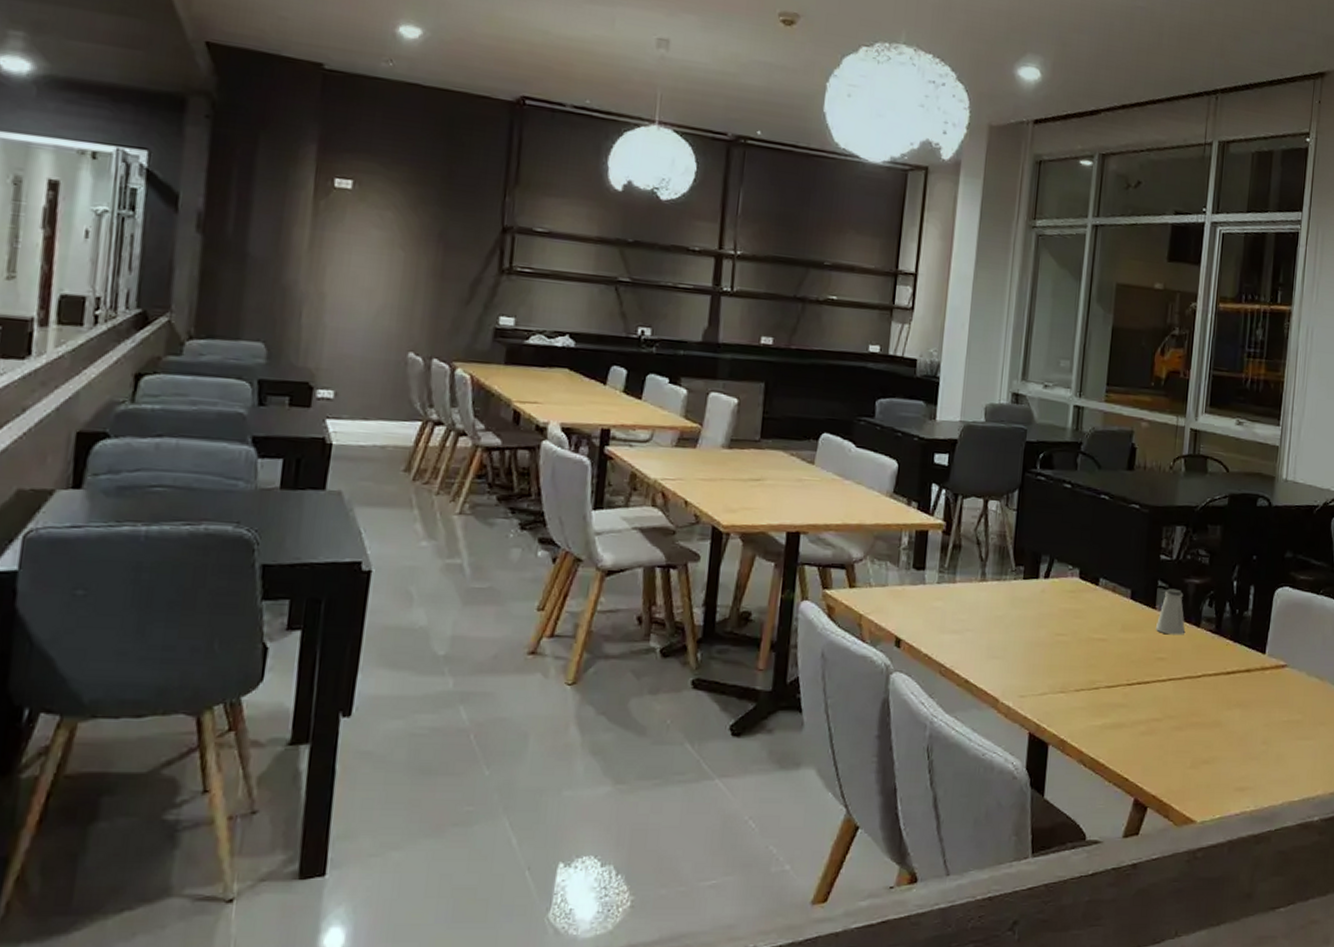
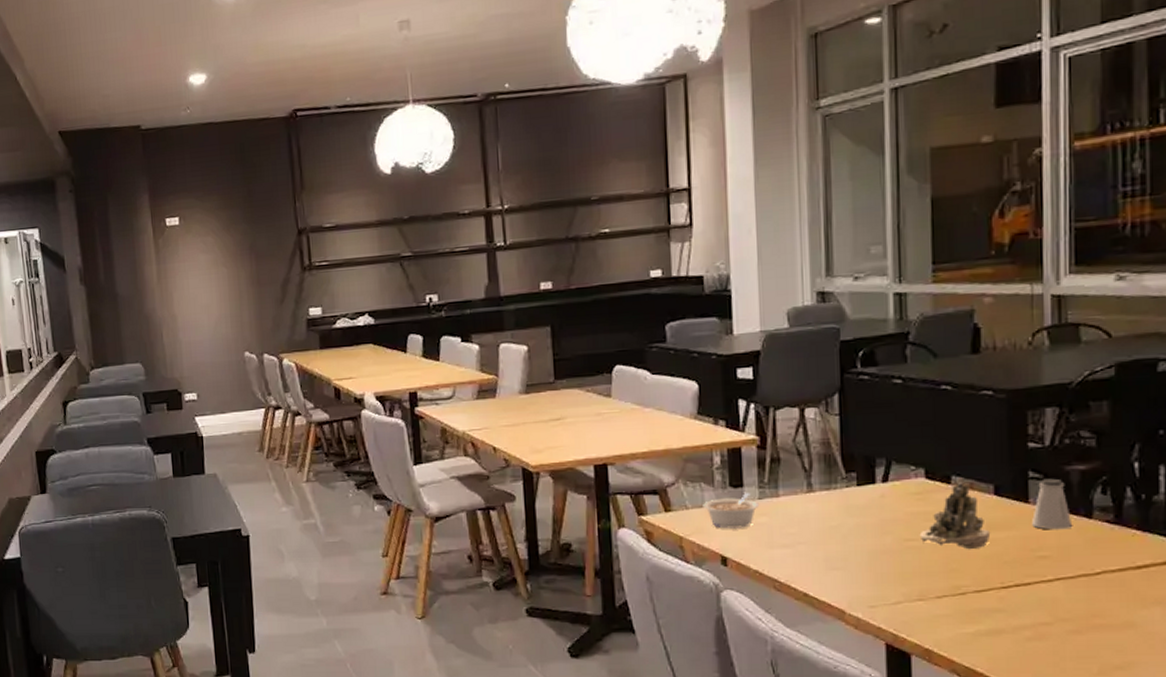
legume: none [886,576,937,611] -> present [703,493,759,529]
succulent planter: none [1068,580,1124,648] -> present [919,477,991,550]

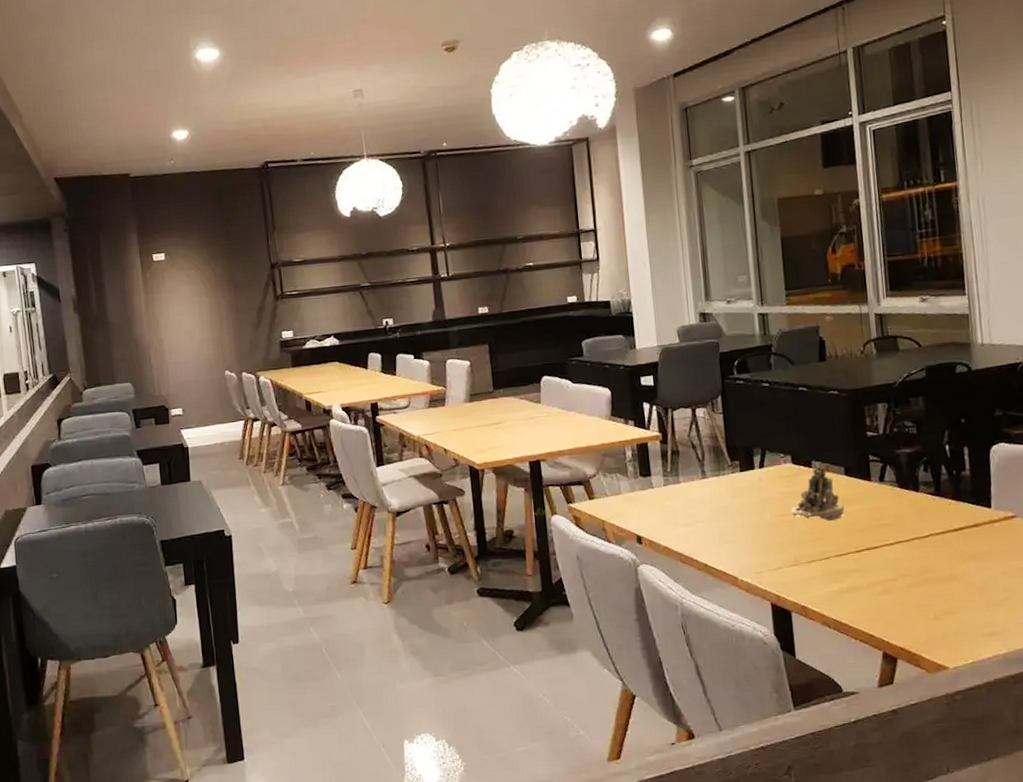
legume: present [703,493,759,529] -> none [619,481,664,512]
saltshaker: present [1031,478,1073,530] -> none [874,460,905,503]

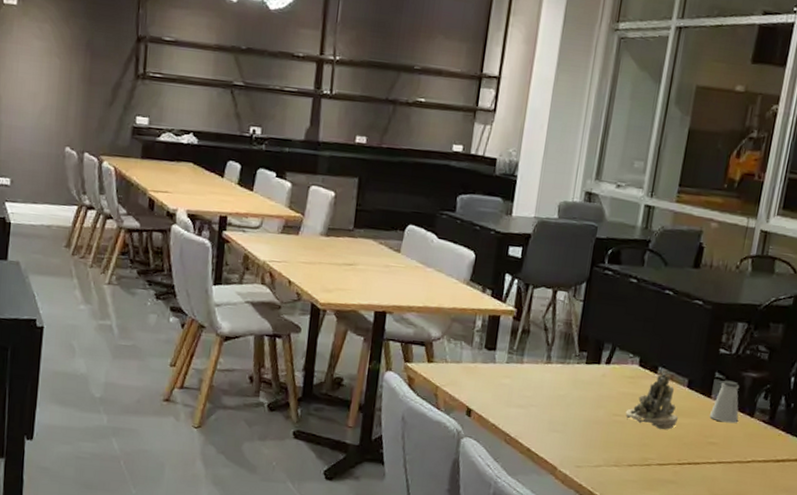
saltshaker: none [874,460,905,503] -> present [709,380,740,424]

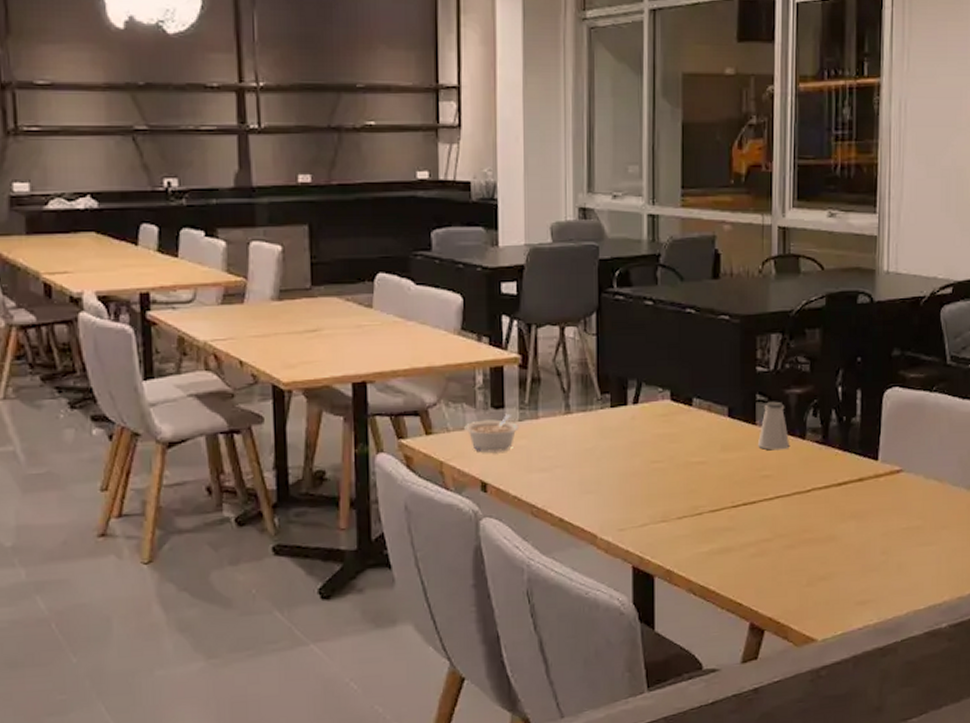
legume: none [460,356,506,386] -> present [464,414,519,453]
succulent planter: present [625,369,679,430] -> none [664,400,725,471]

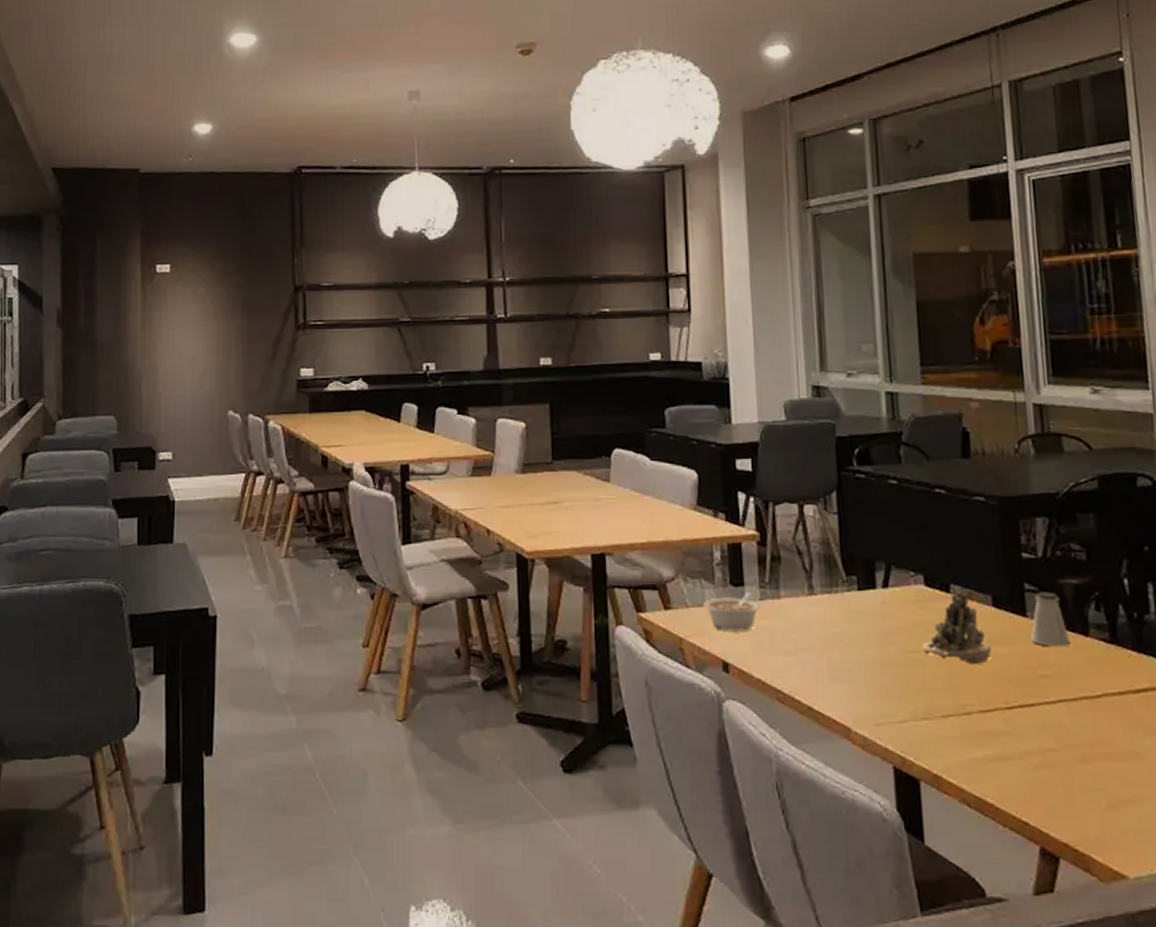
succulent planter: none [664,400,725,471] -> present [922,586,992,665]

